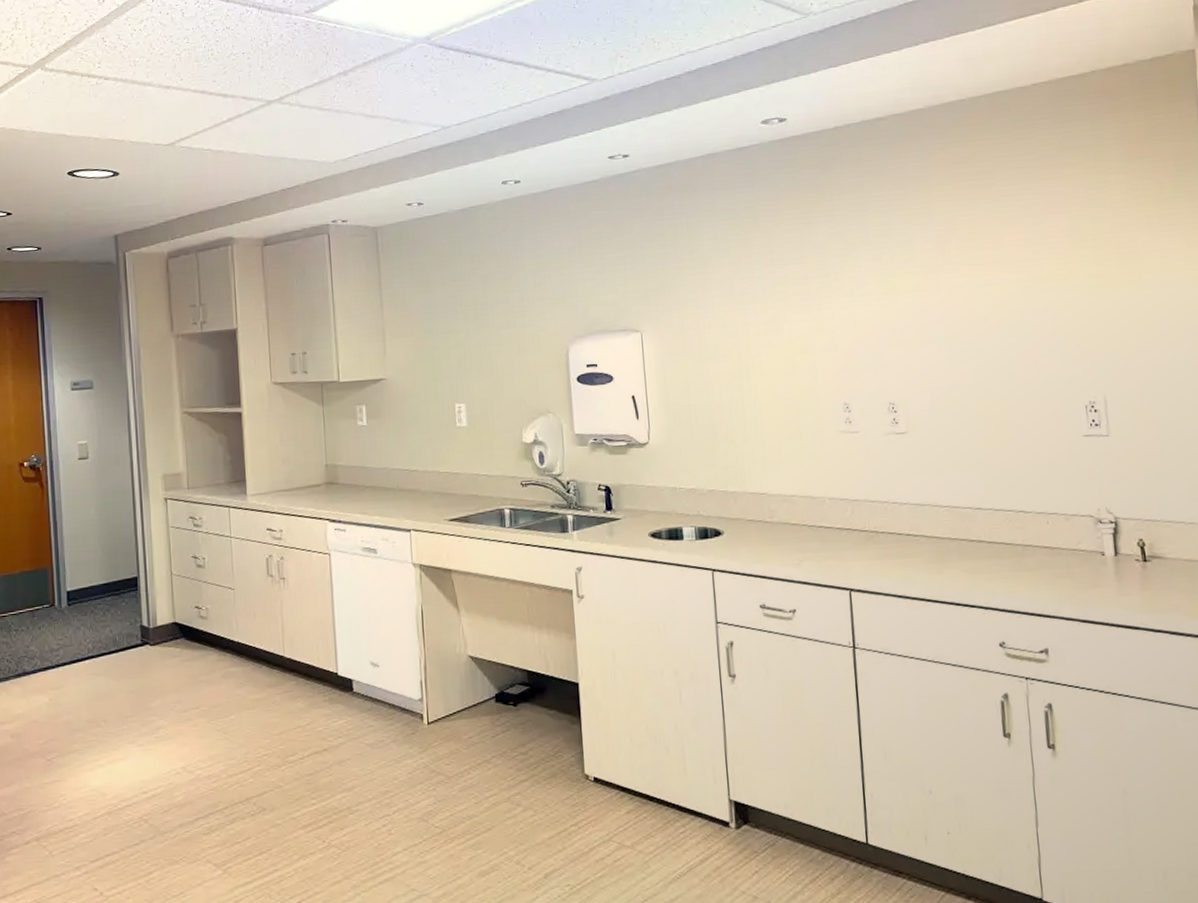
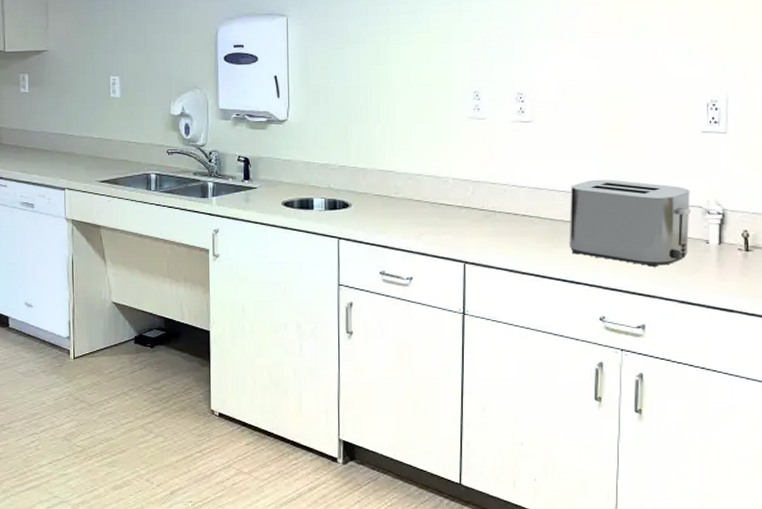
toaster: none [954,491,1084,584] -> present [569,179,690,267]

